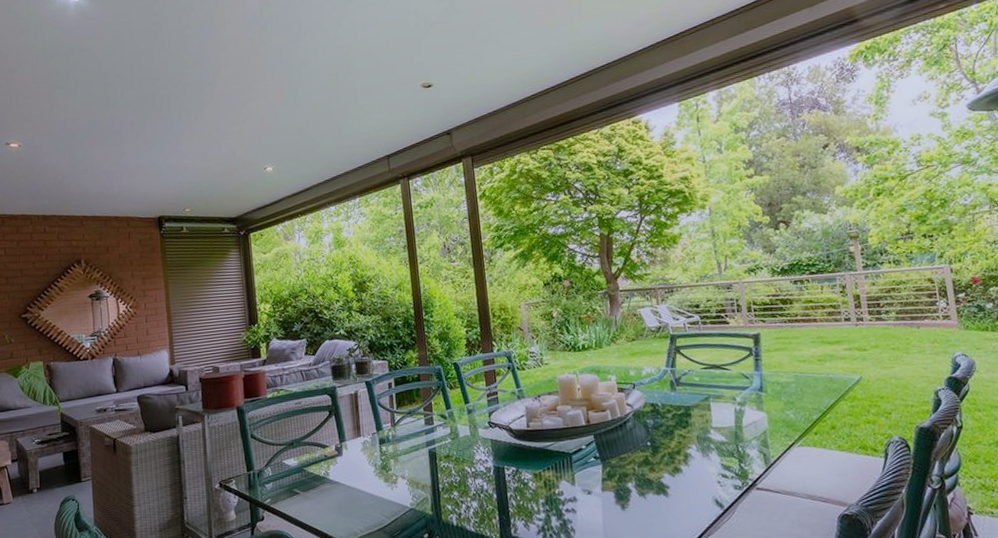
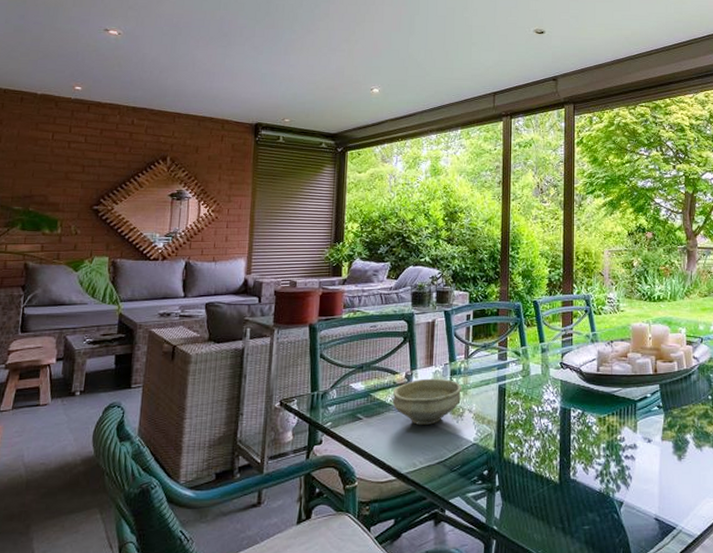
bowl: none [325,448,393,495] -> present [392,378,462,426]

